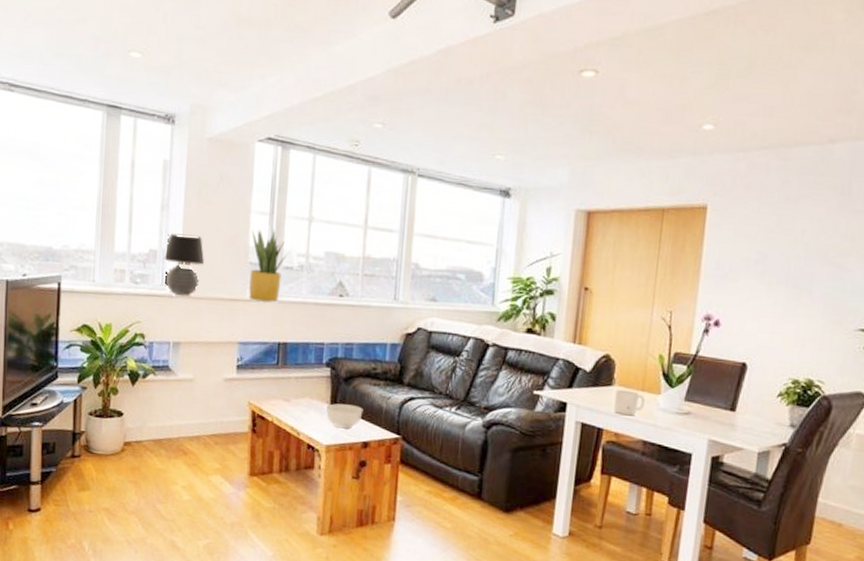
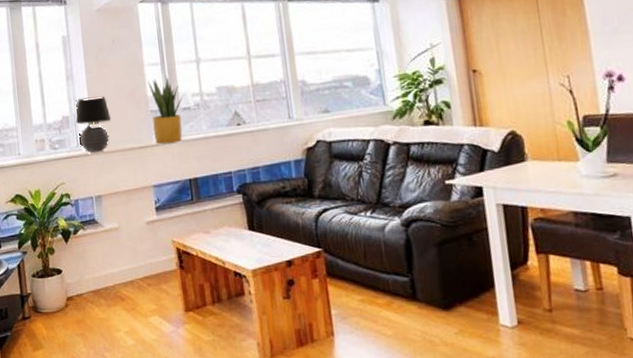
bowl: present [326,403,363,429] -> none [245,226,281,251]
mug: present [614,389,646,416] -> none [529,162,566,189]

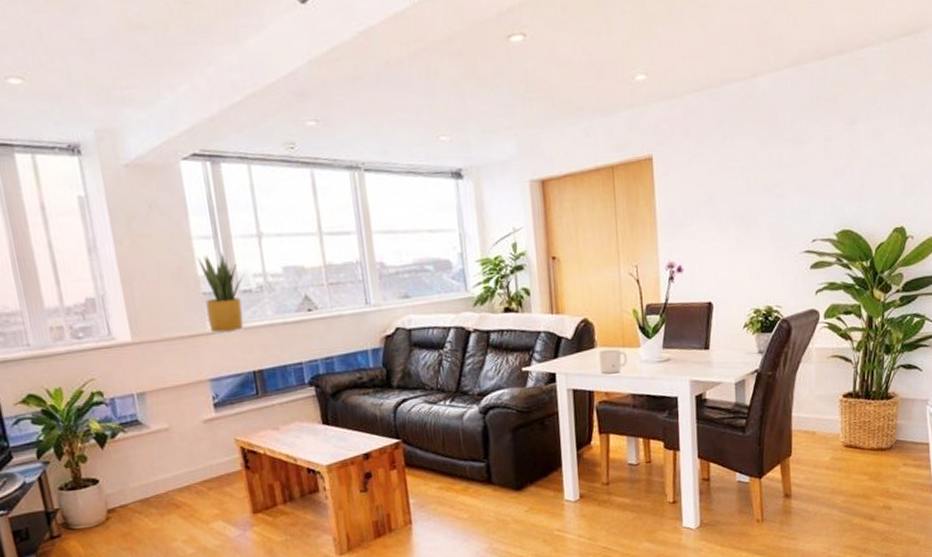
table lamp: present [75,97,110,154] -> none [104,275,152,343]
mug: none [529,162,566,189] -> present [598,349,628,374]

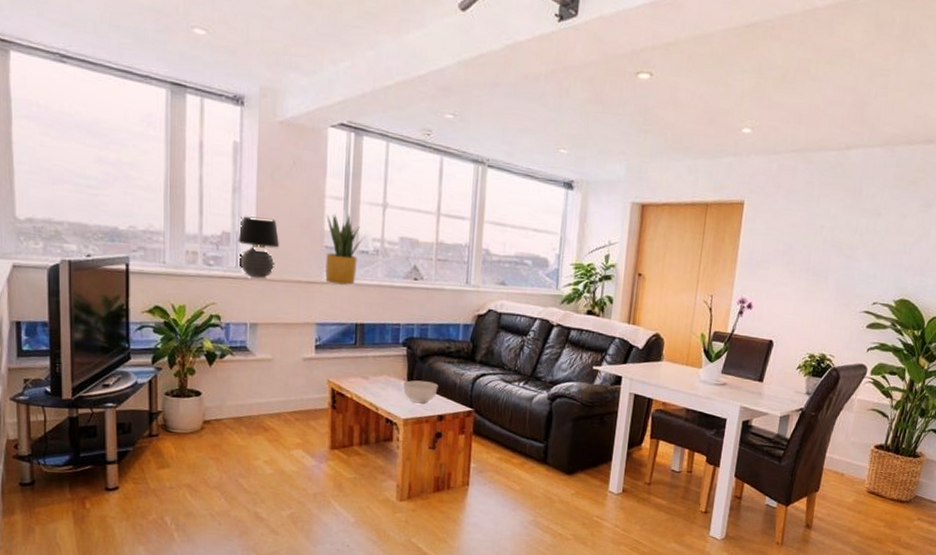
table lamp: none [104,275,152,343] -> present [237,216,279,279]
bowl: none [319,418,358,446] -> present [403,380,439,404]
mug: present [598,349,628,374] -> none [662,364,689,388]

